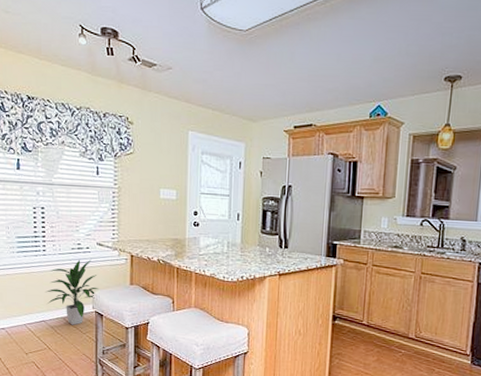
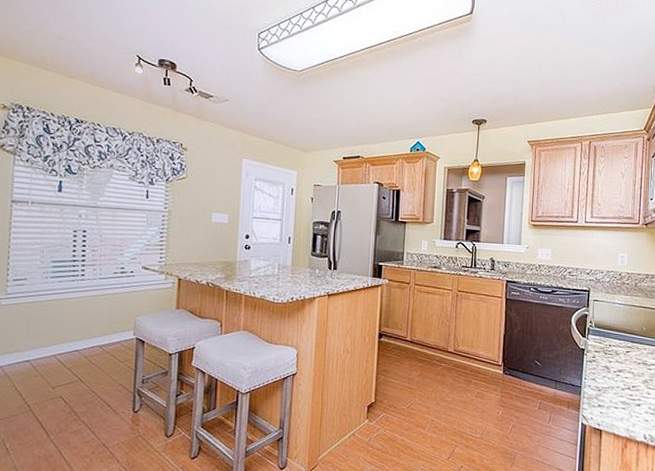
indoor plant: present [45,259,99,325] -> none [80,283,142,354]

